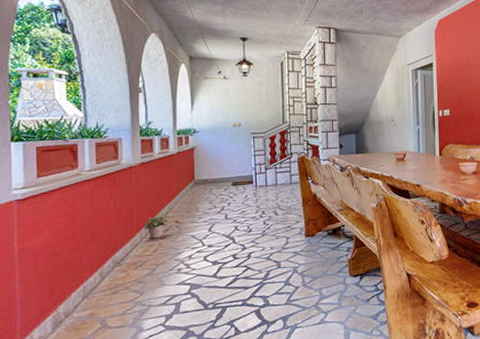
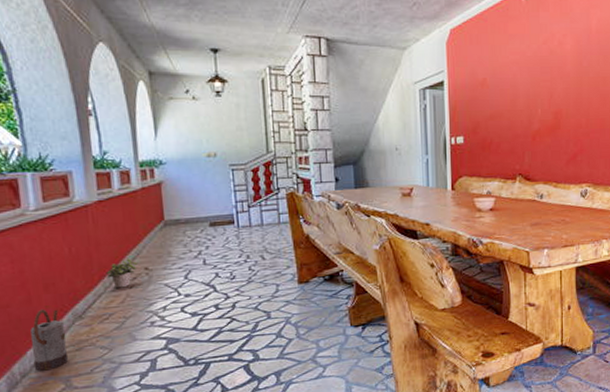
watering can: none [75,256,106,312] -> present [29,309,68,372]

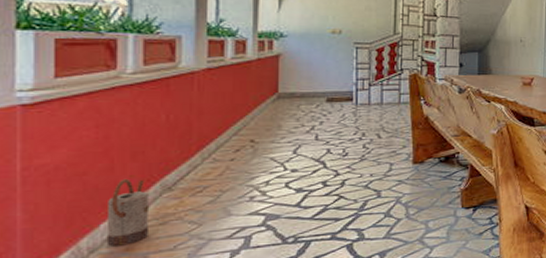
potted plant: present [105,258,137,288] -> none [205,130,242,160]

